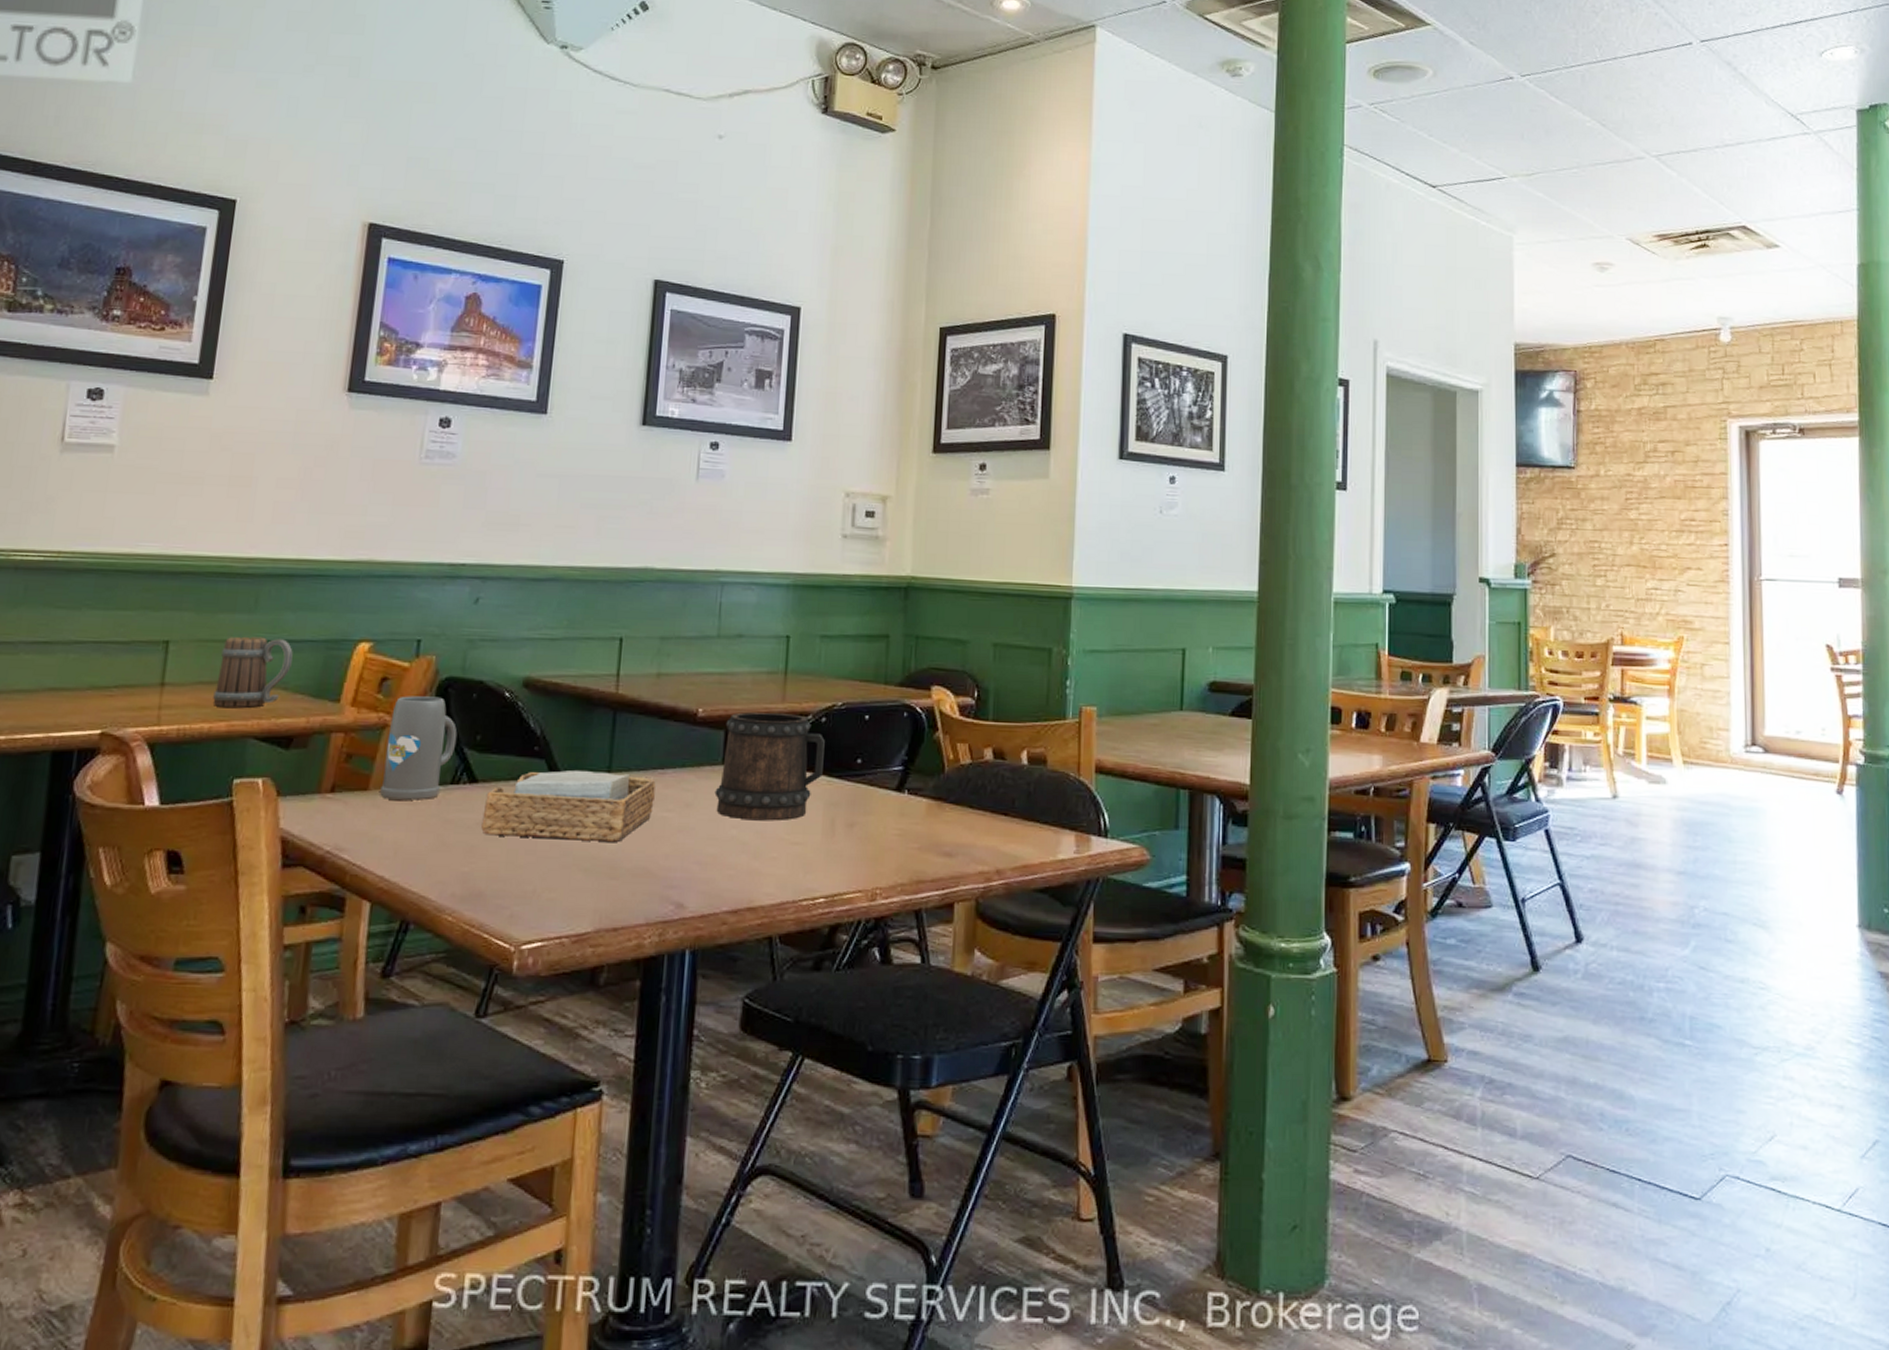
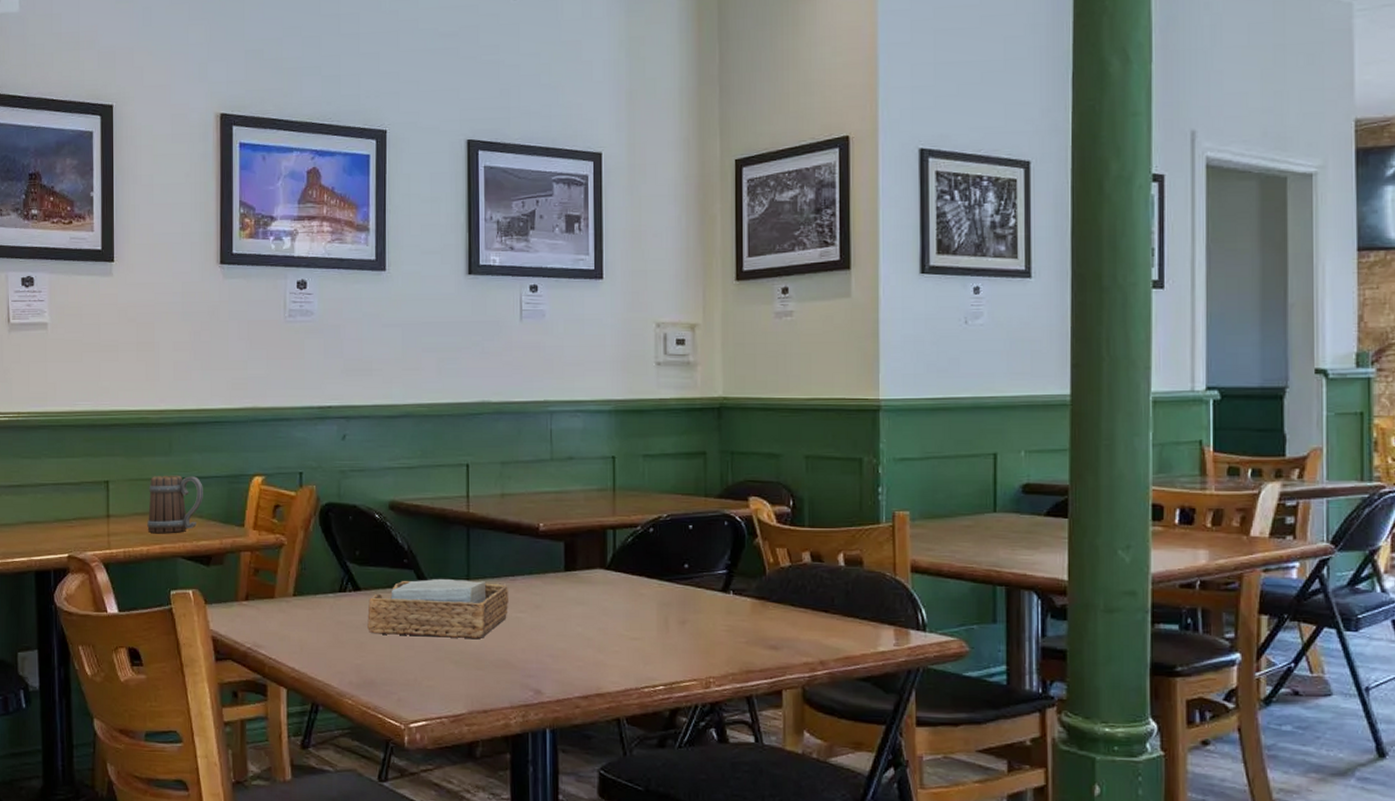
beer mug: present [380,696,458,800] -> none [284,520,340,606]
beer mug: present [714,712,825,821] -> none [560,525,654,620]

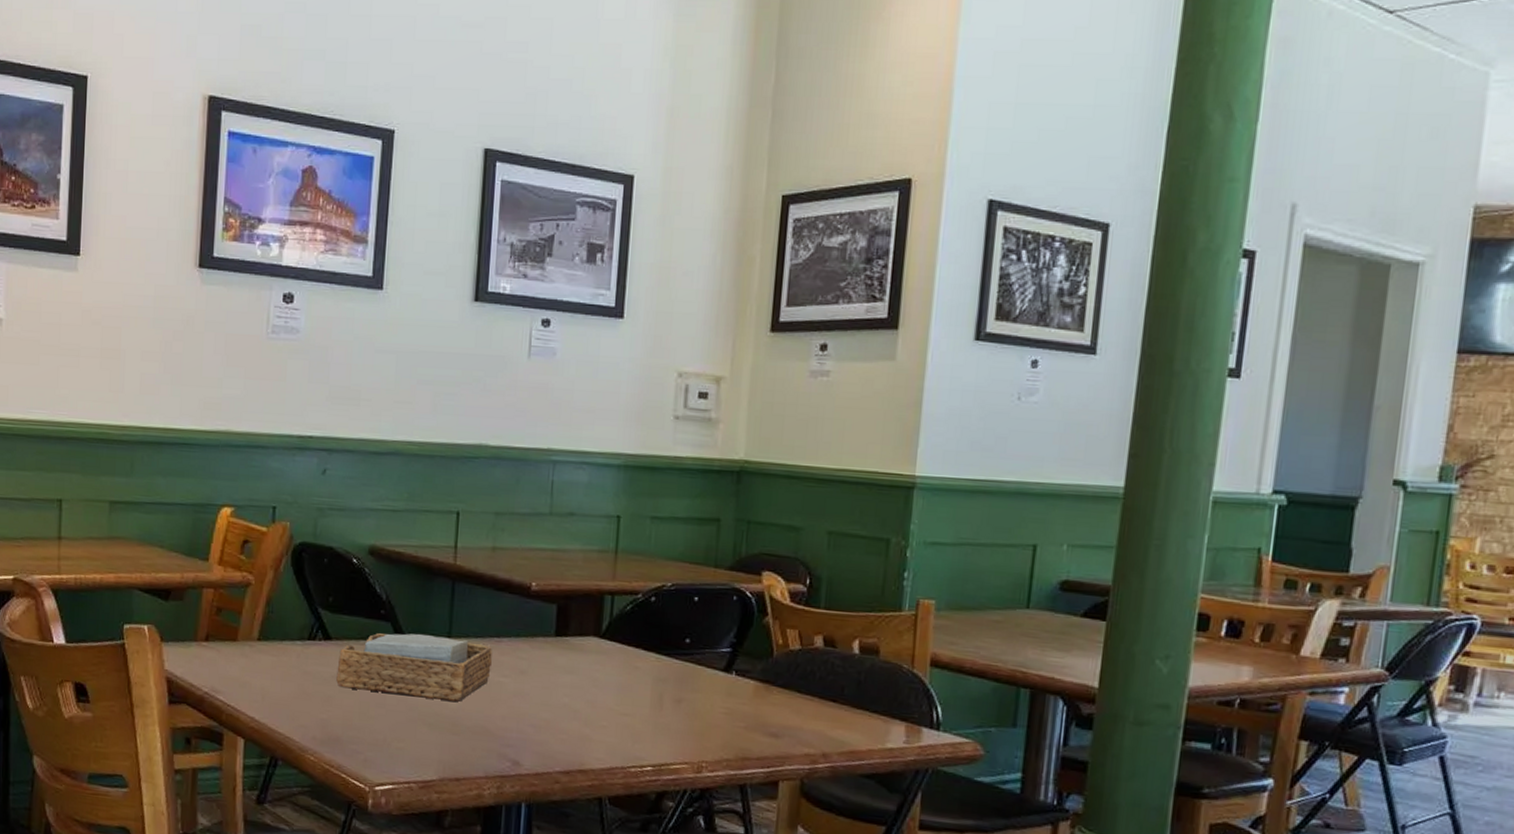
beer mug: present [147,475,203,534] -> none [102,497,166,563]

